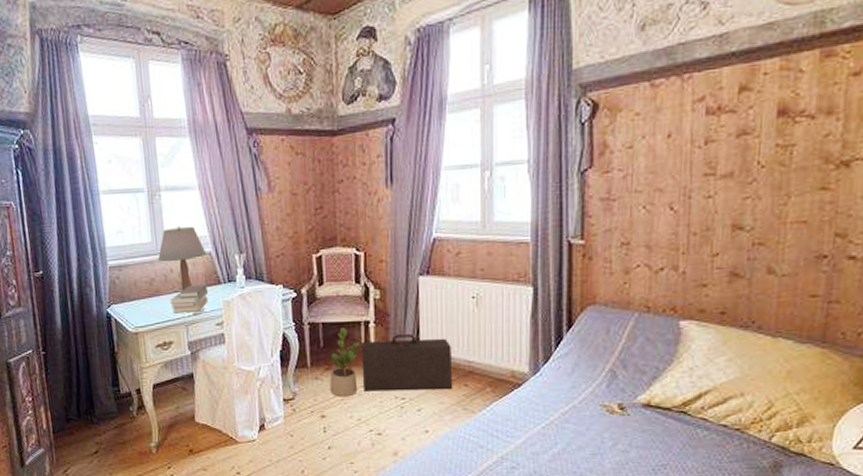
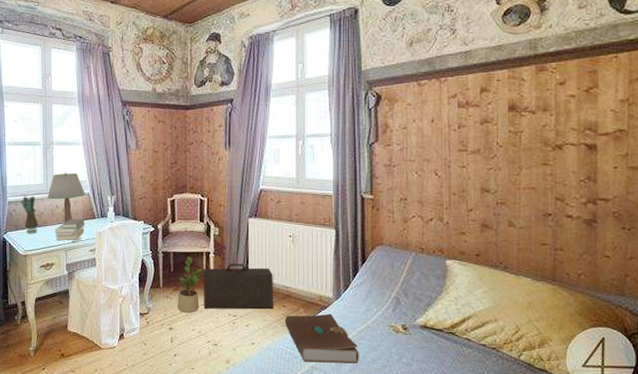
vase: none [124,258,150,307] -> present [20,196,39,234]
book: none [466,392,562,452] -> present [284,313,359,363]

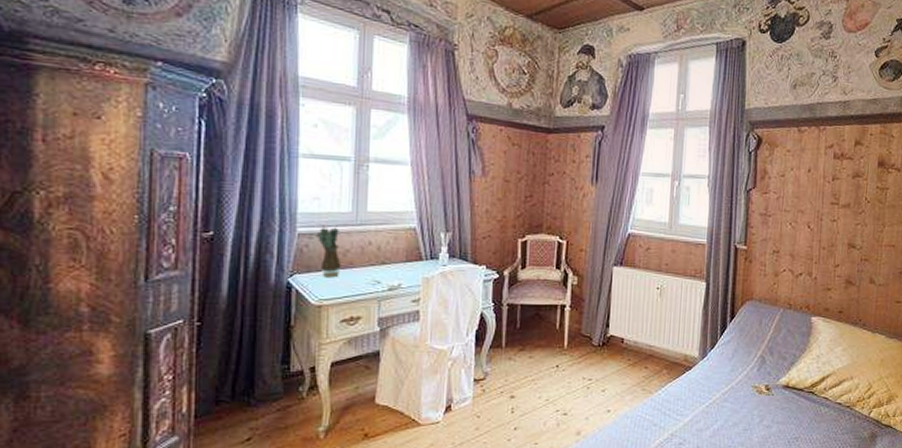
table lamp: present [47,171,86,223] -> none [355,198,411,265]
books: present [54,218,85,241] -> none [364,259,408,288]
potted plant: present [177,256,203,313] -> none [522,310,555,378]
suitcase: present [203,264,273,310] -> none [554,319,636,372]
book: present [284,313,359,363] -> none [645,374,721,430]

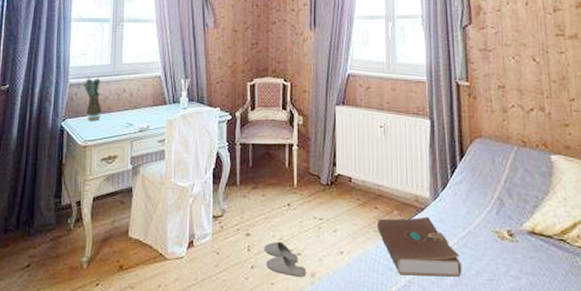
slippers: none [528,402,572,436] -> present [264,241,307,277]
book: none [645,374,721,430] -> present [376,216,462,277]

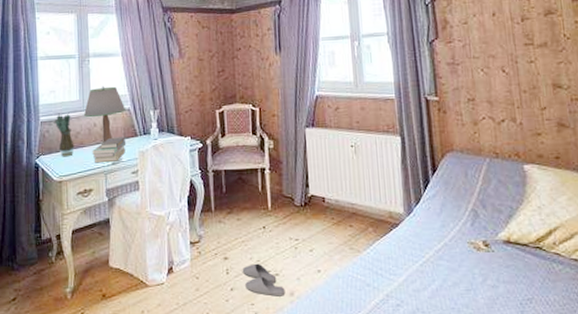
table lamp: none [113,51,157,109] -> present [83,85,126,143]
books: none [119,104,155,130] -> present [92,136,126,164]
book: present [376,216,462,277] -> none [352,231,439,290]

